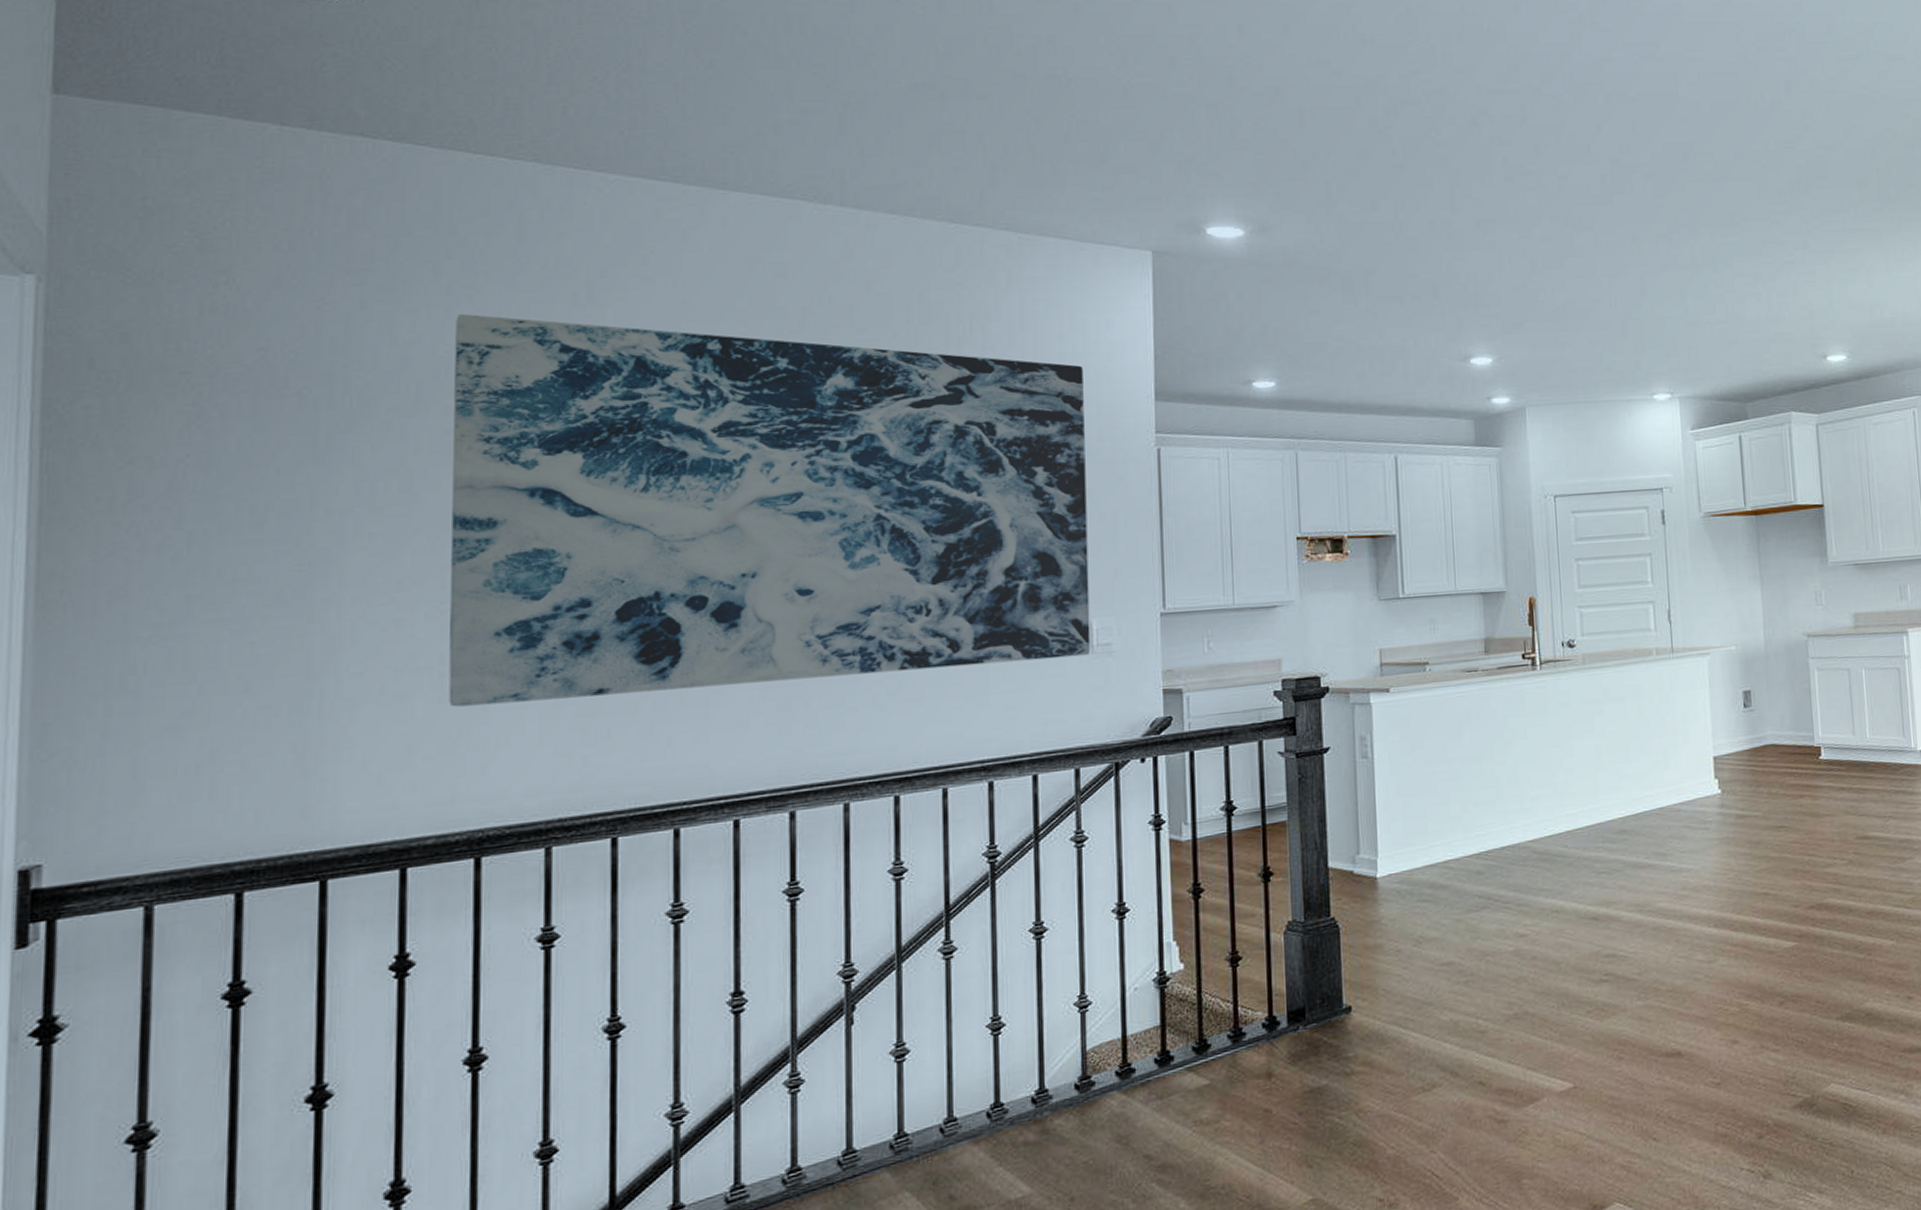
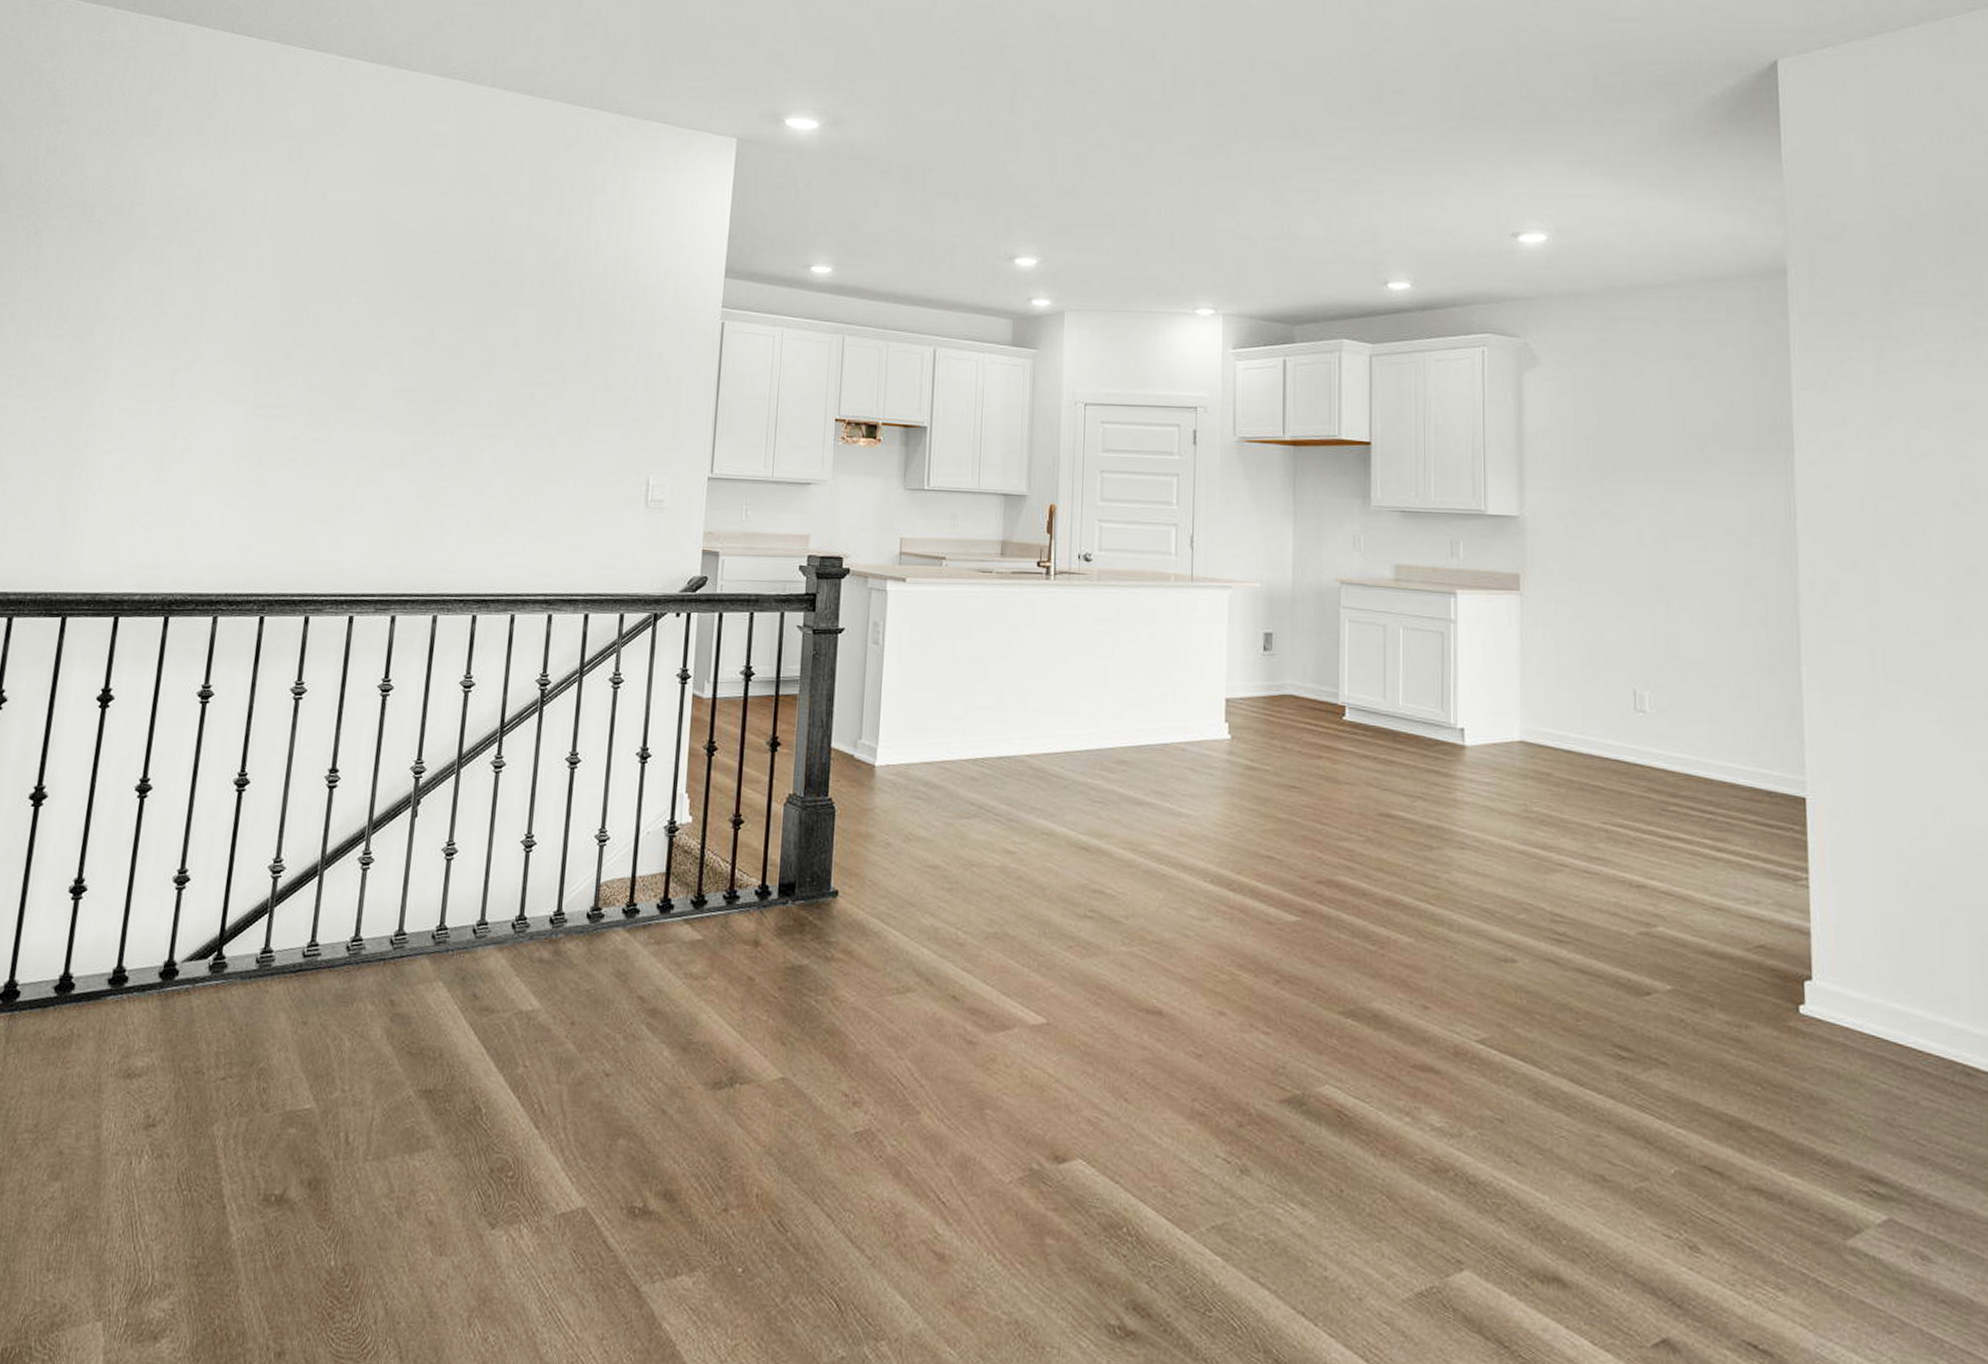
wall art: present [449,314,1091,707] -> none [163,165,667,509]

